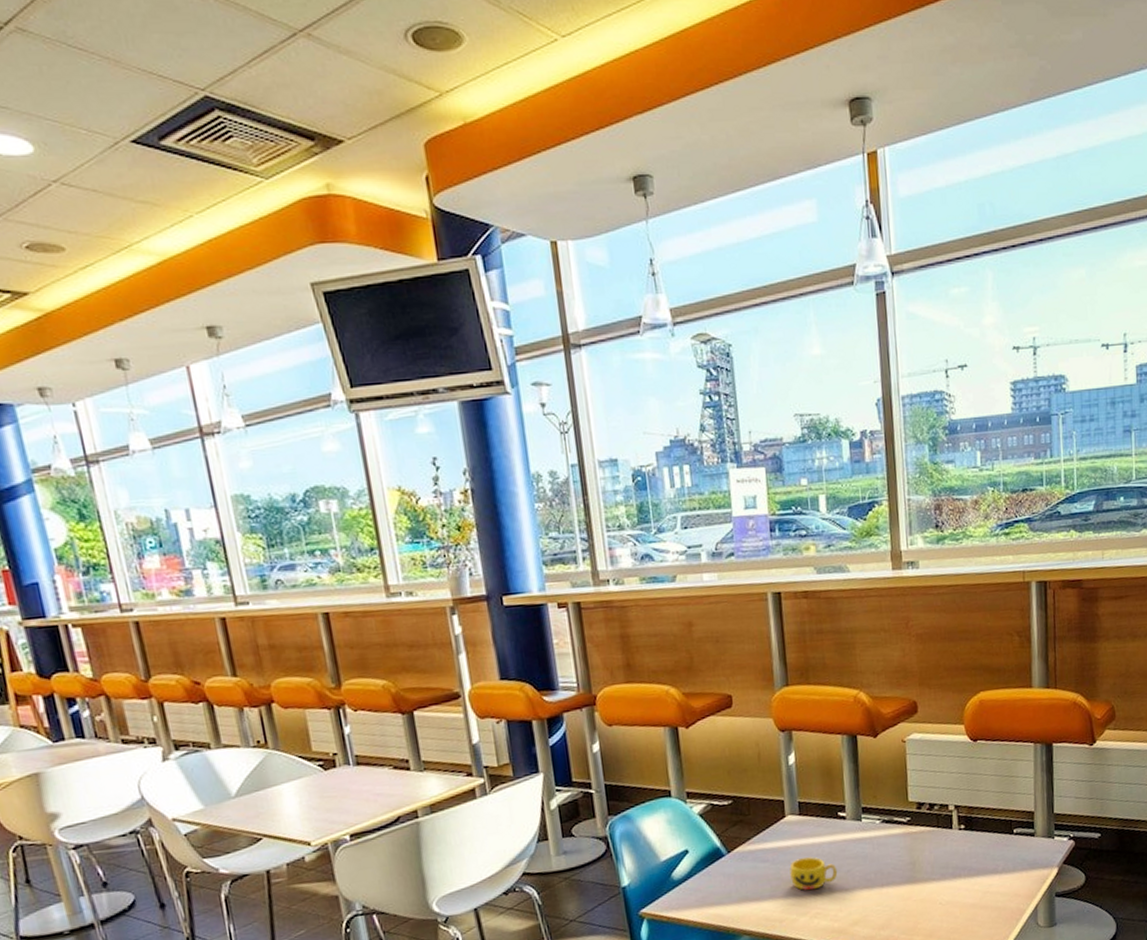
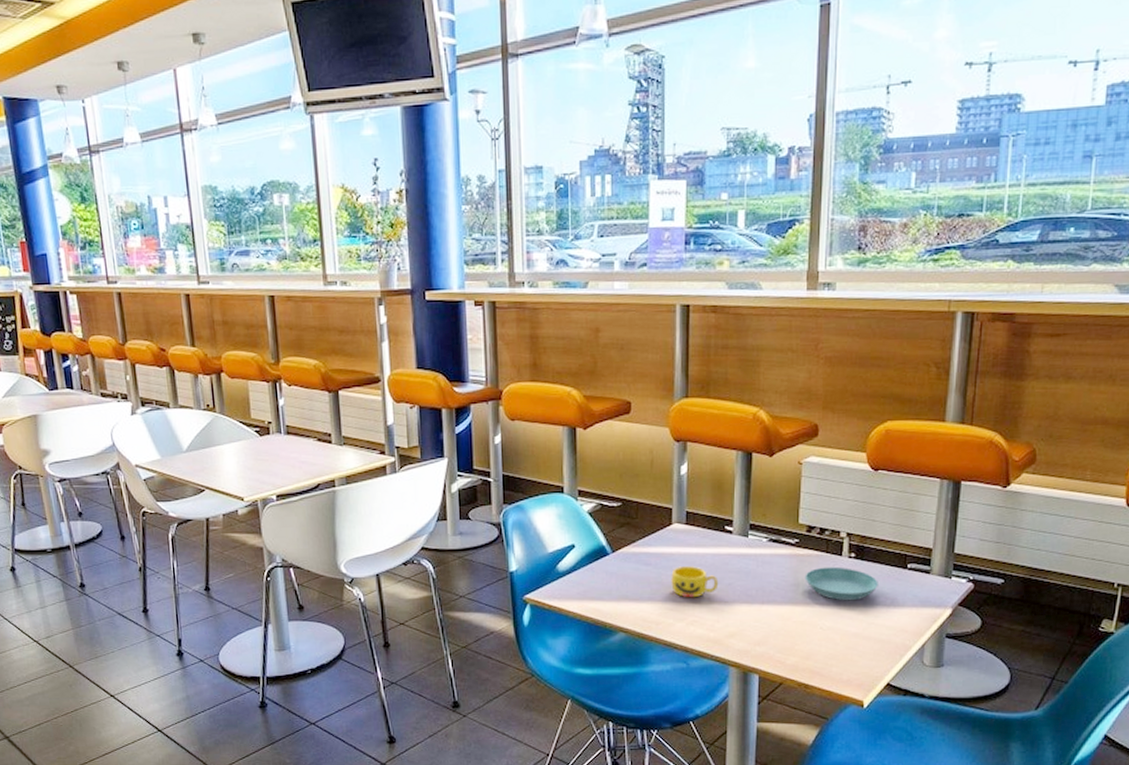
saucer: none [919,840,989,874] -> present [805,566,878,601]

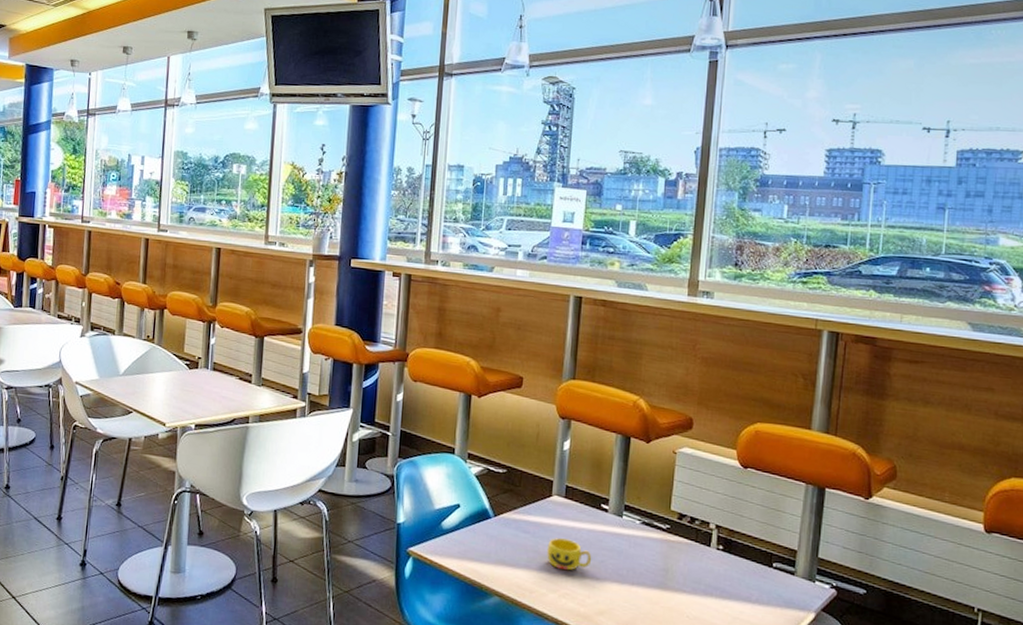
saucer: present [805,566,878,601] -> none [674,555,745,593]

